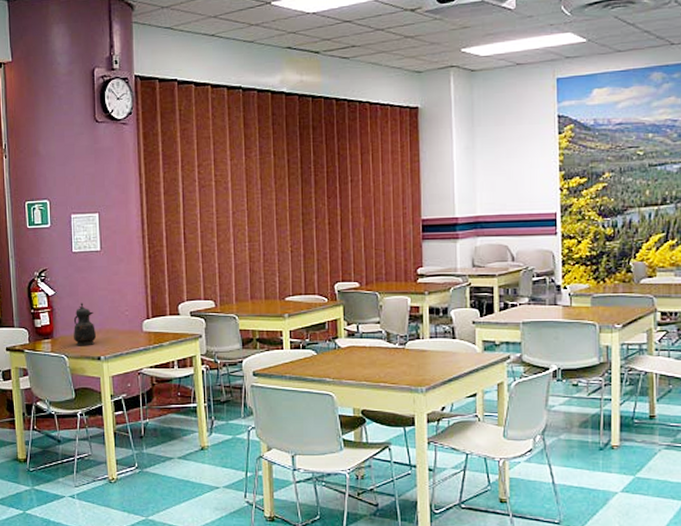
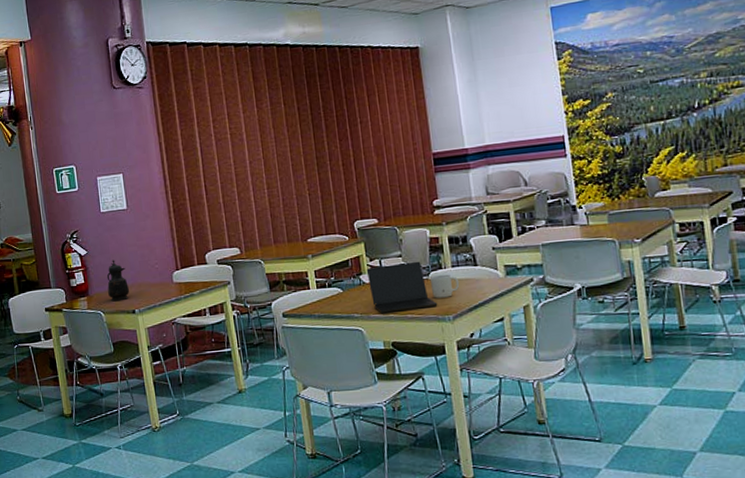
laptop: none [342,329,412,381] -> present [366,261,438,314]
mug: none [406,345,436,369] -> present [429,274,460,298]

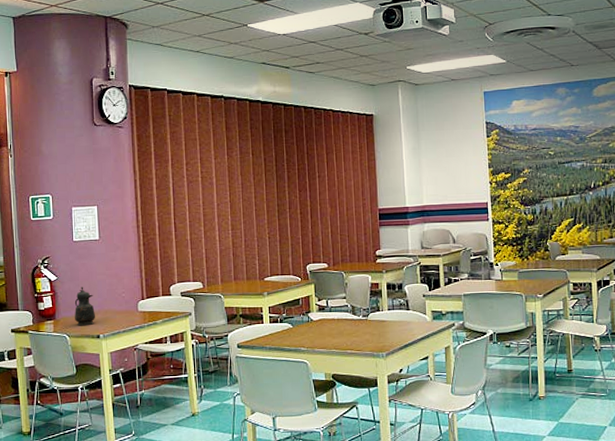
laptop: present [366,261,438,314] -> none [314,303,374,349]
mug: present [429,274,460,298] -> none [368,316,394,337]

